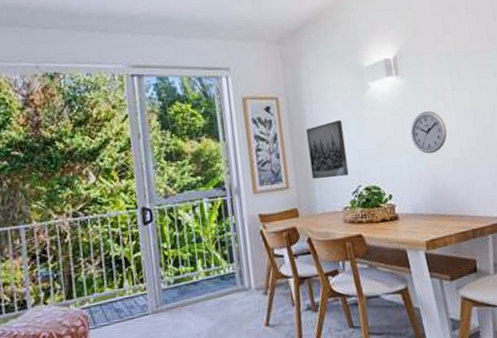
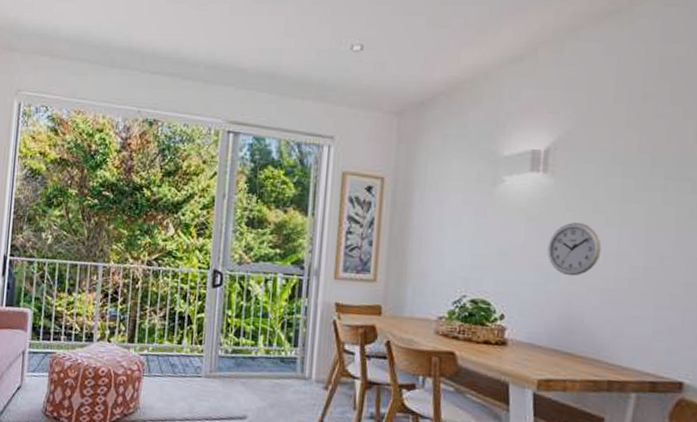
wall art: present [306,120,349,179] -> none [407,215,458,282]

